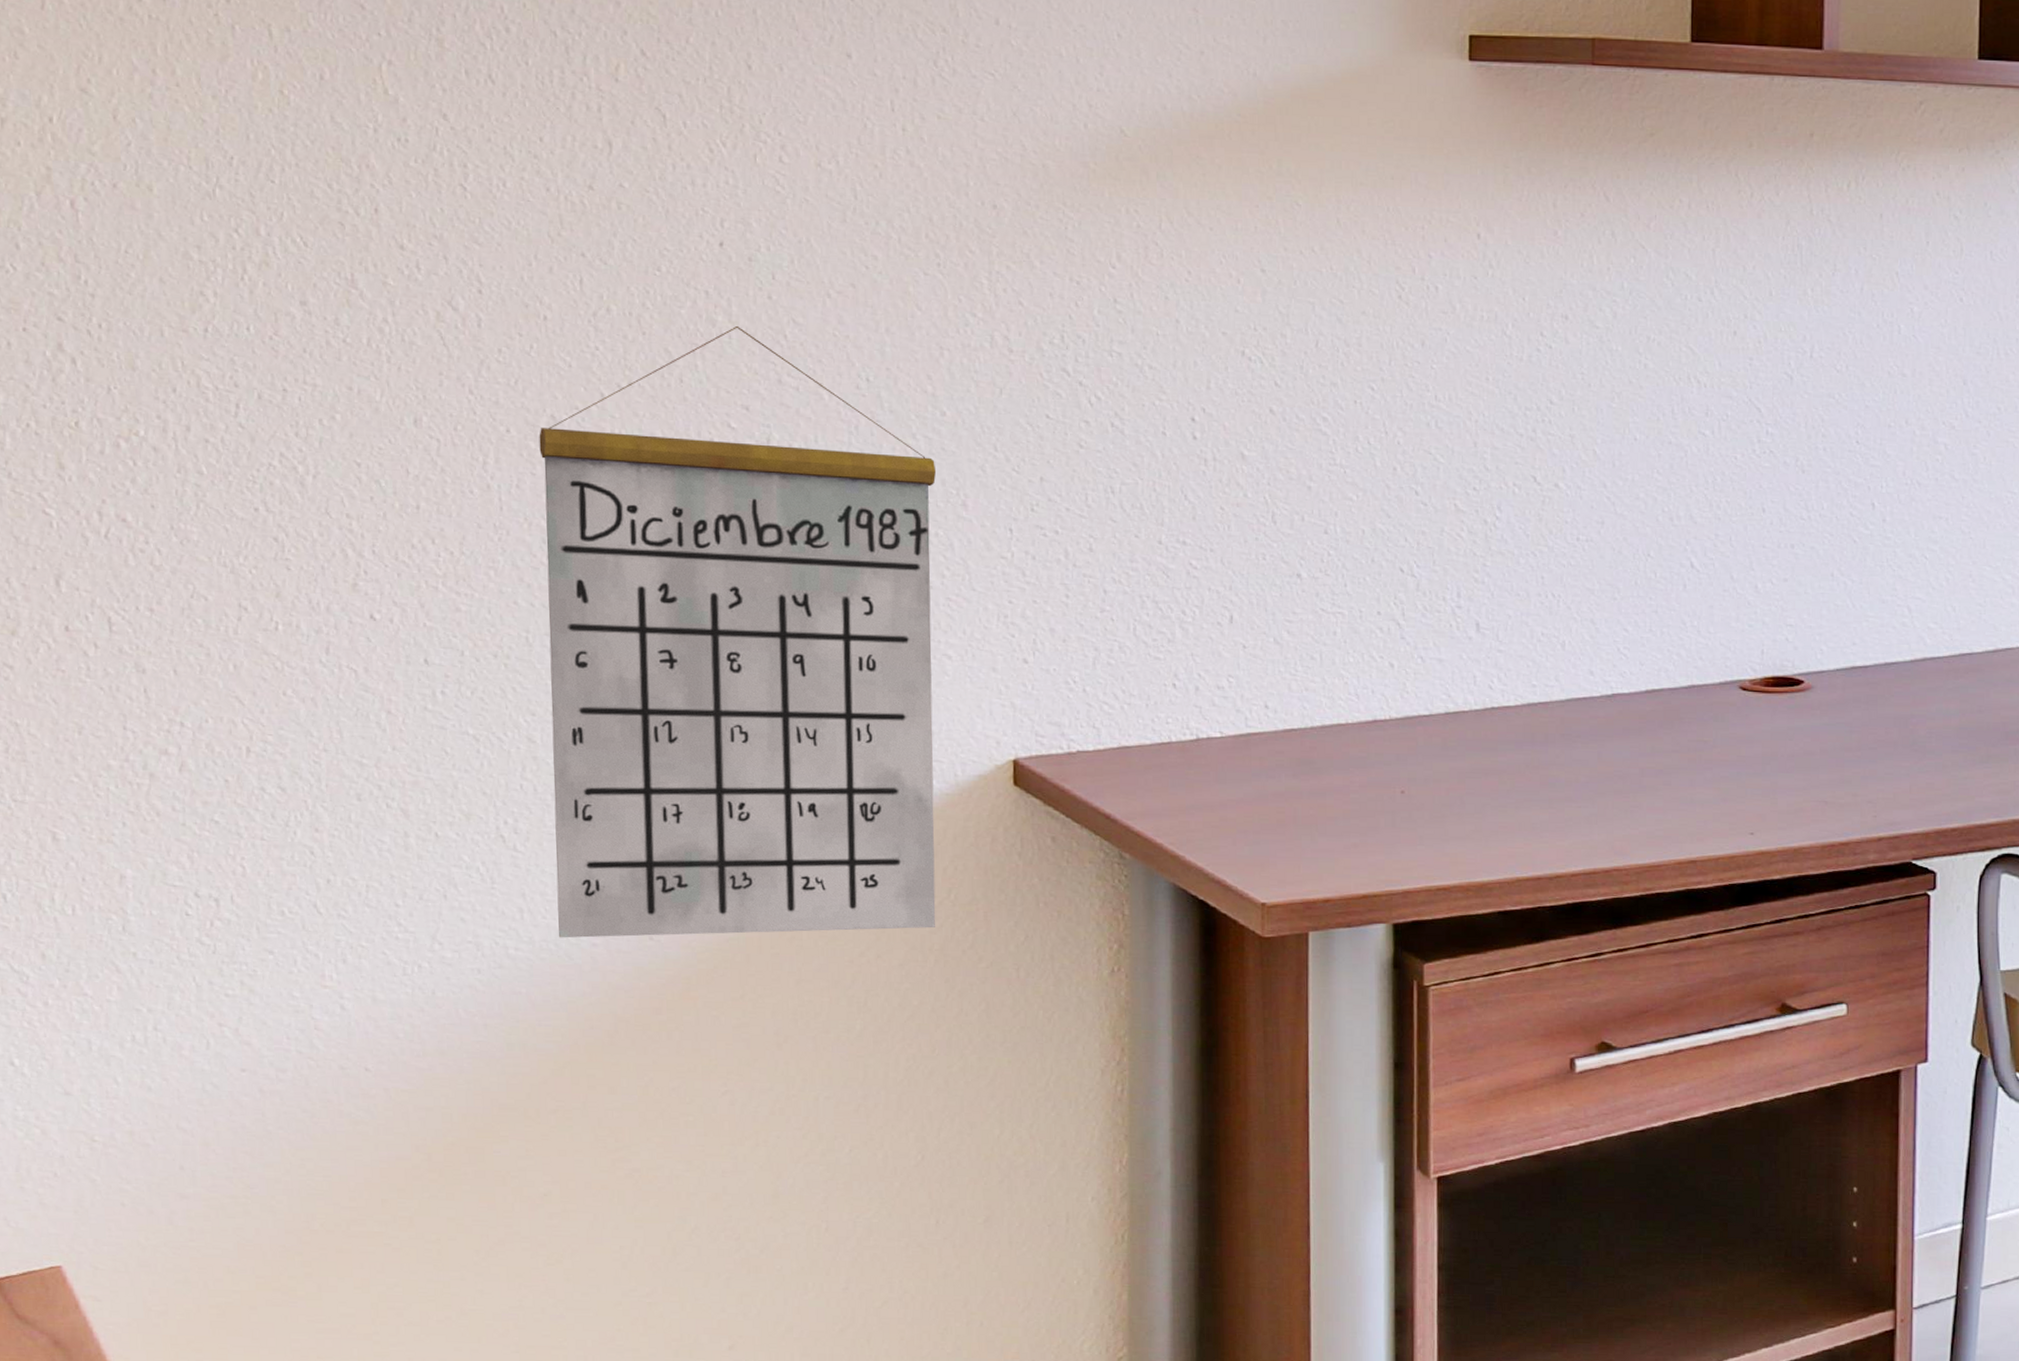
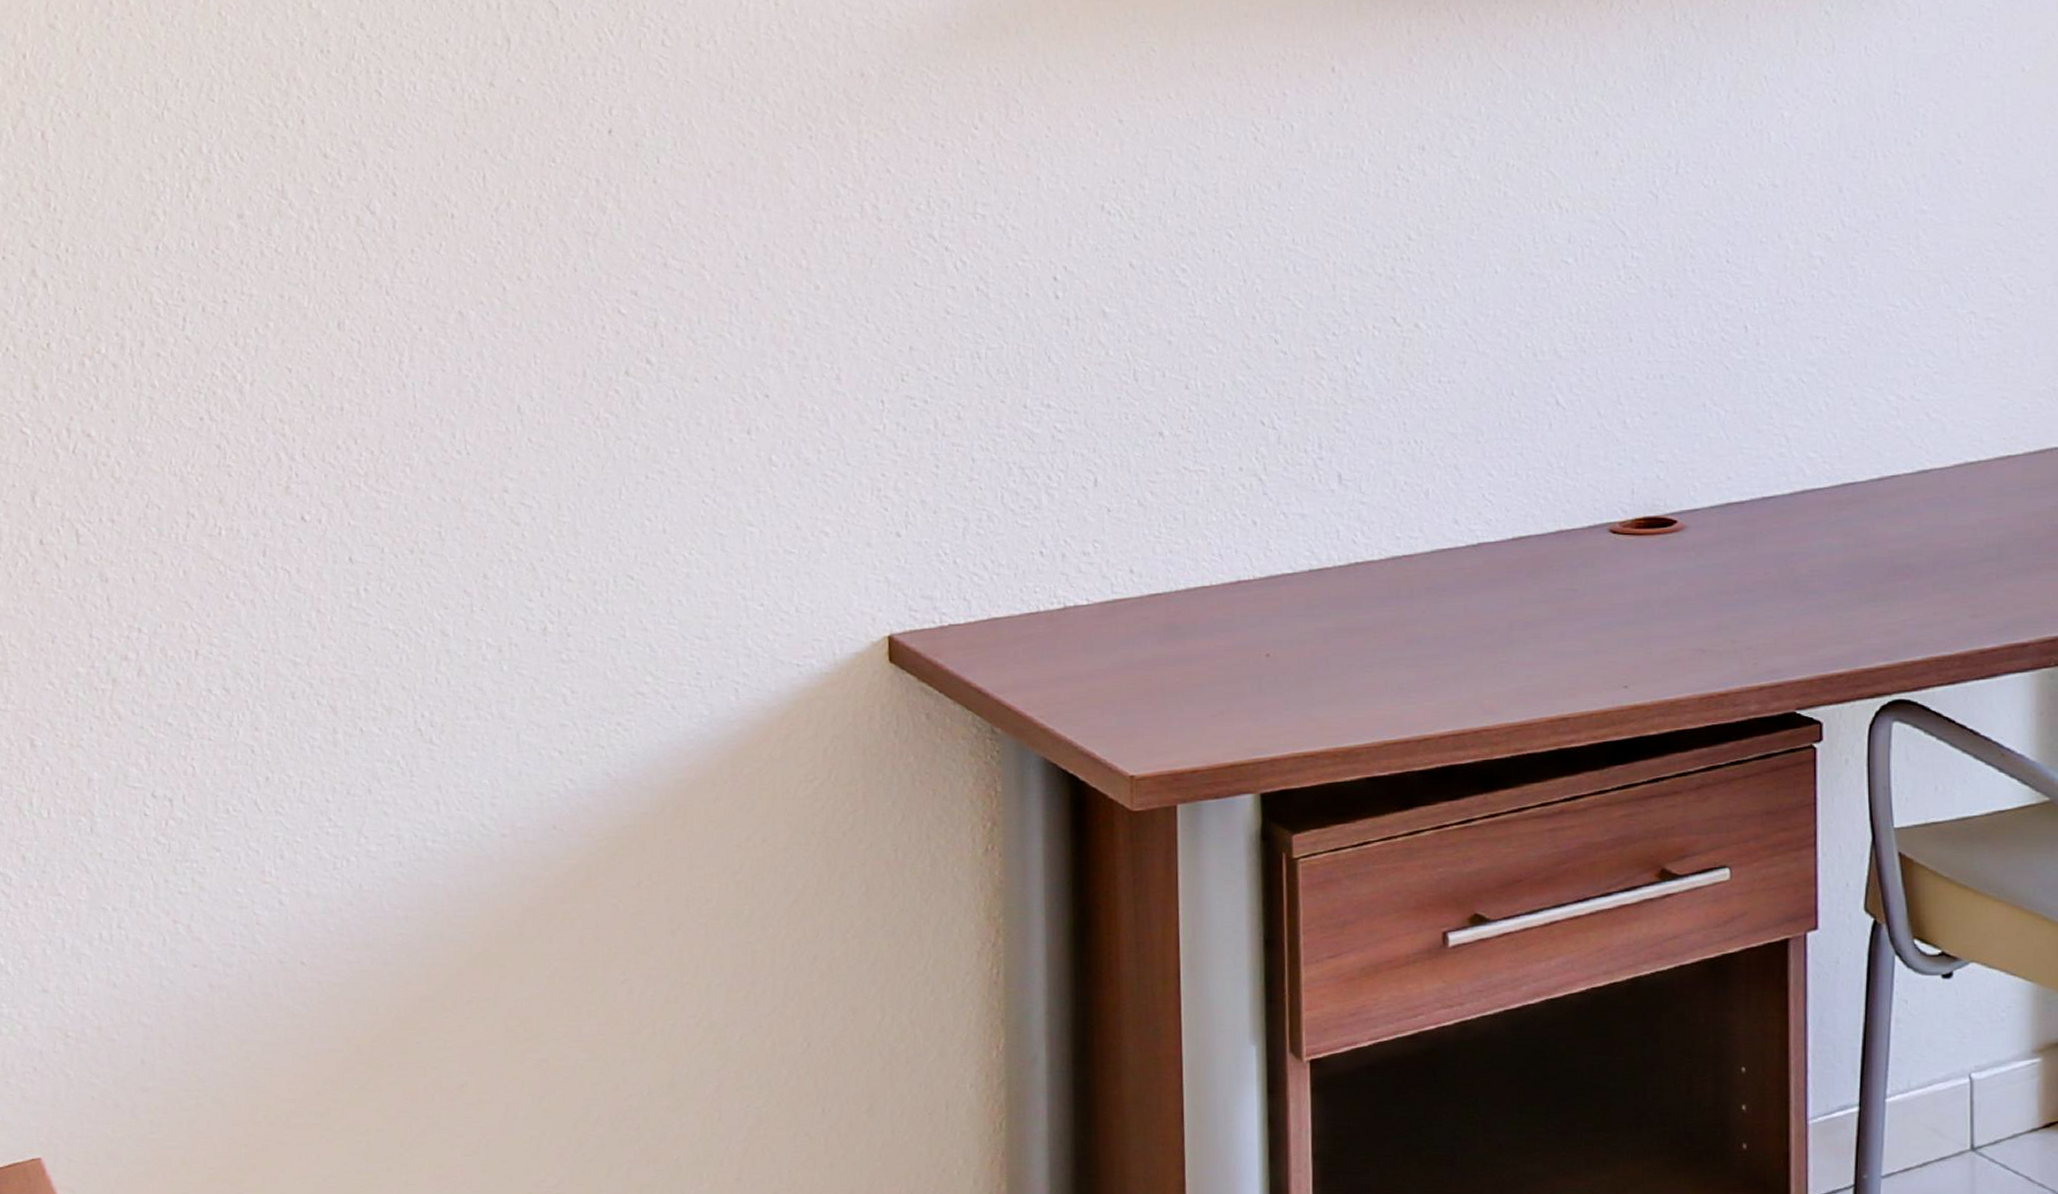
calendar: present [539,325,937,938] -> none [448,211,818,829]

